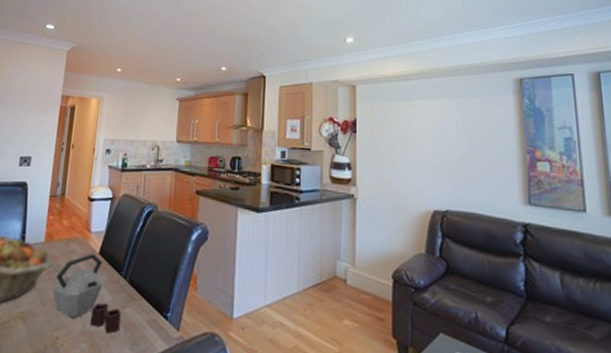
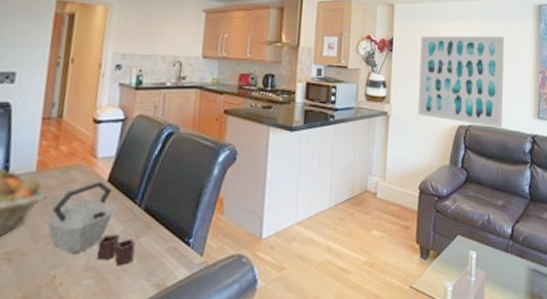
wall art: none [386,113,486,215] -> present [417,35,504,129]

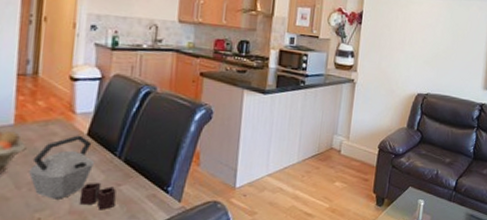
wall art: present [417,35,504,129] -> none [381,10,465,98]

